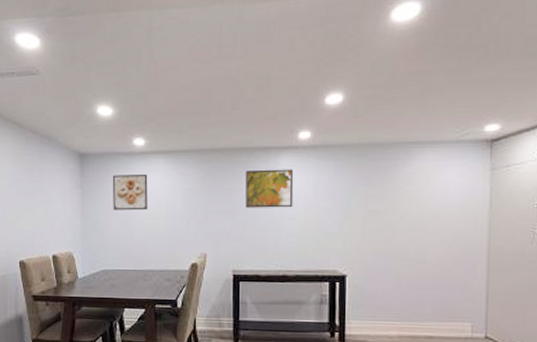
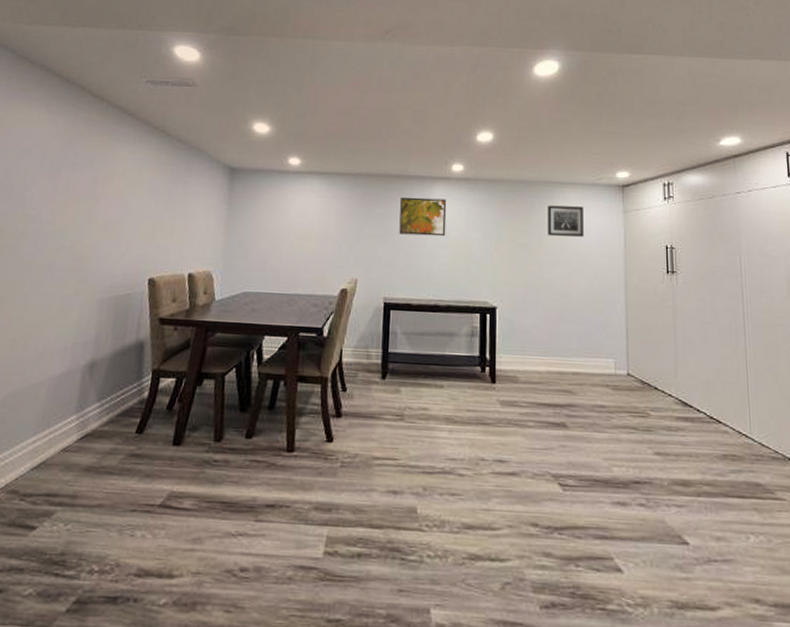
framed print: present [112,175,148,211] -> none [261,192,301,231]
wall art: none [403,167,444,201] -> present [548,205,583,237]

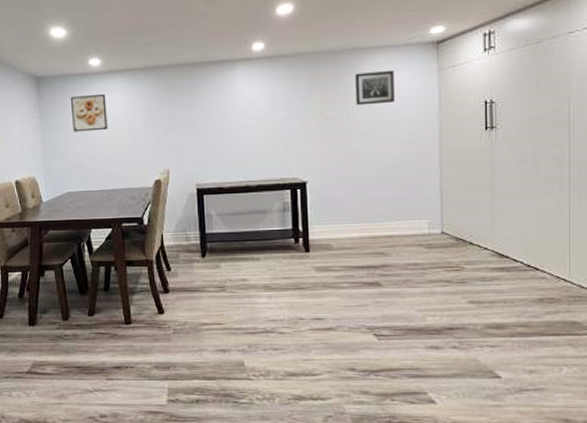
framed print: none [261,192,301,231] -> present [70,94,108,132]
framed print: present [399,197,447,237] -> none [203,81,251,122]

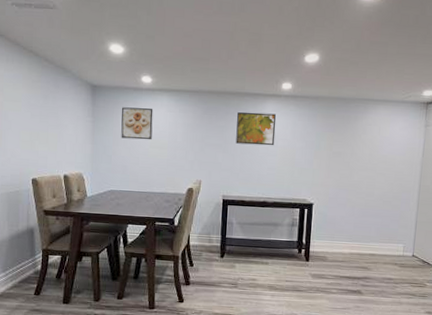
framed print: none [203,81,251,122] -> present [236,112,277,146]
wall art: present [355,71,394,106] -> none [359,119,392,147]

